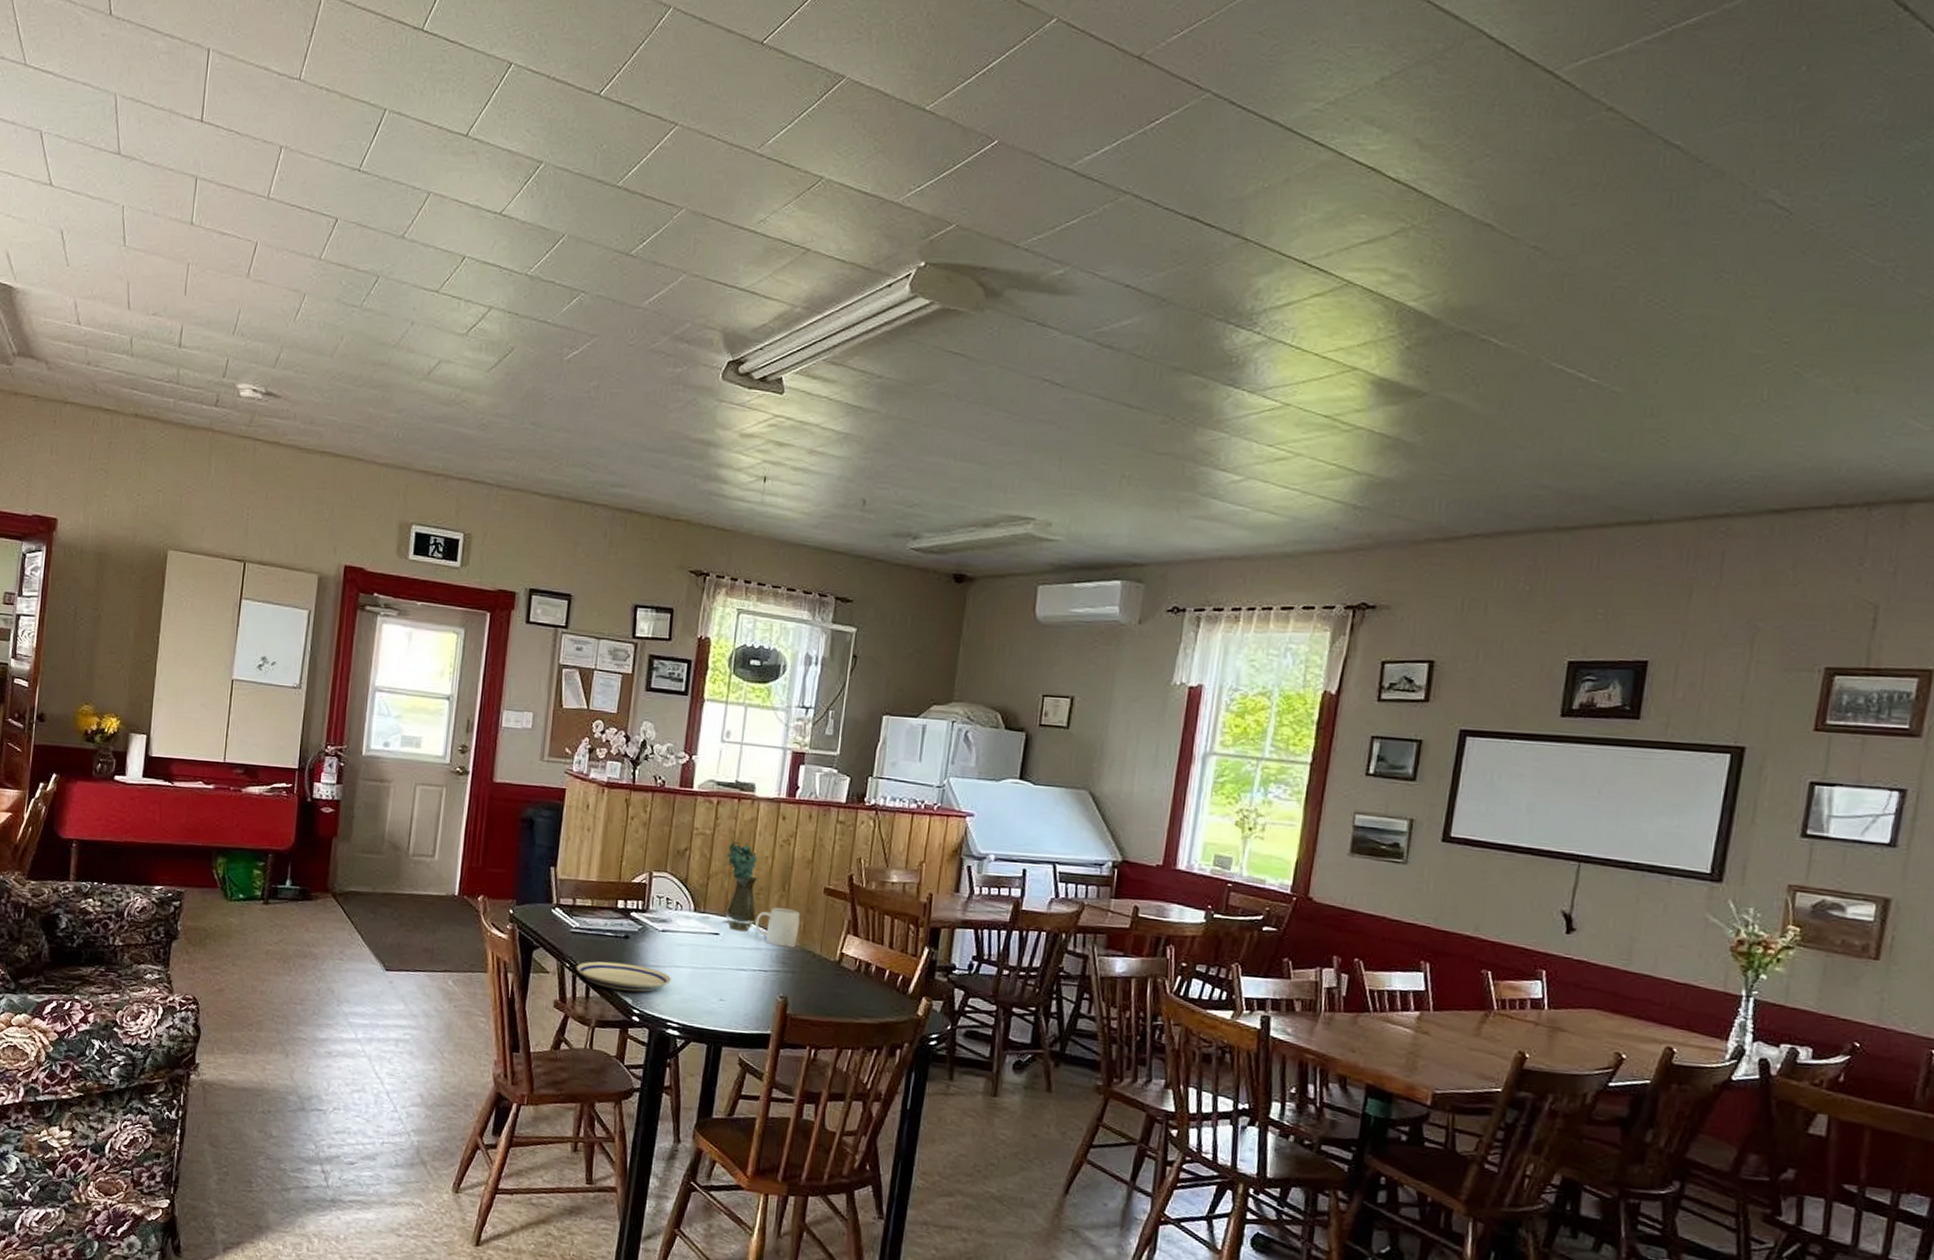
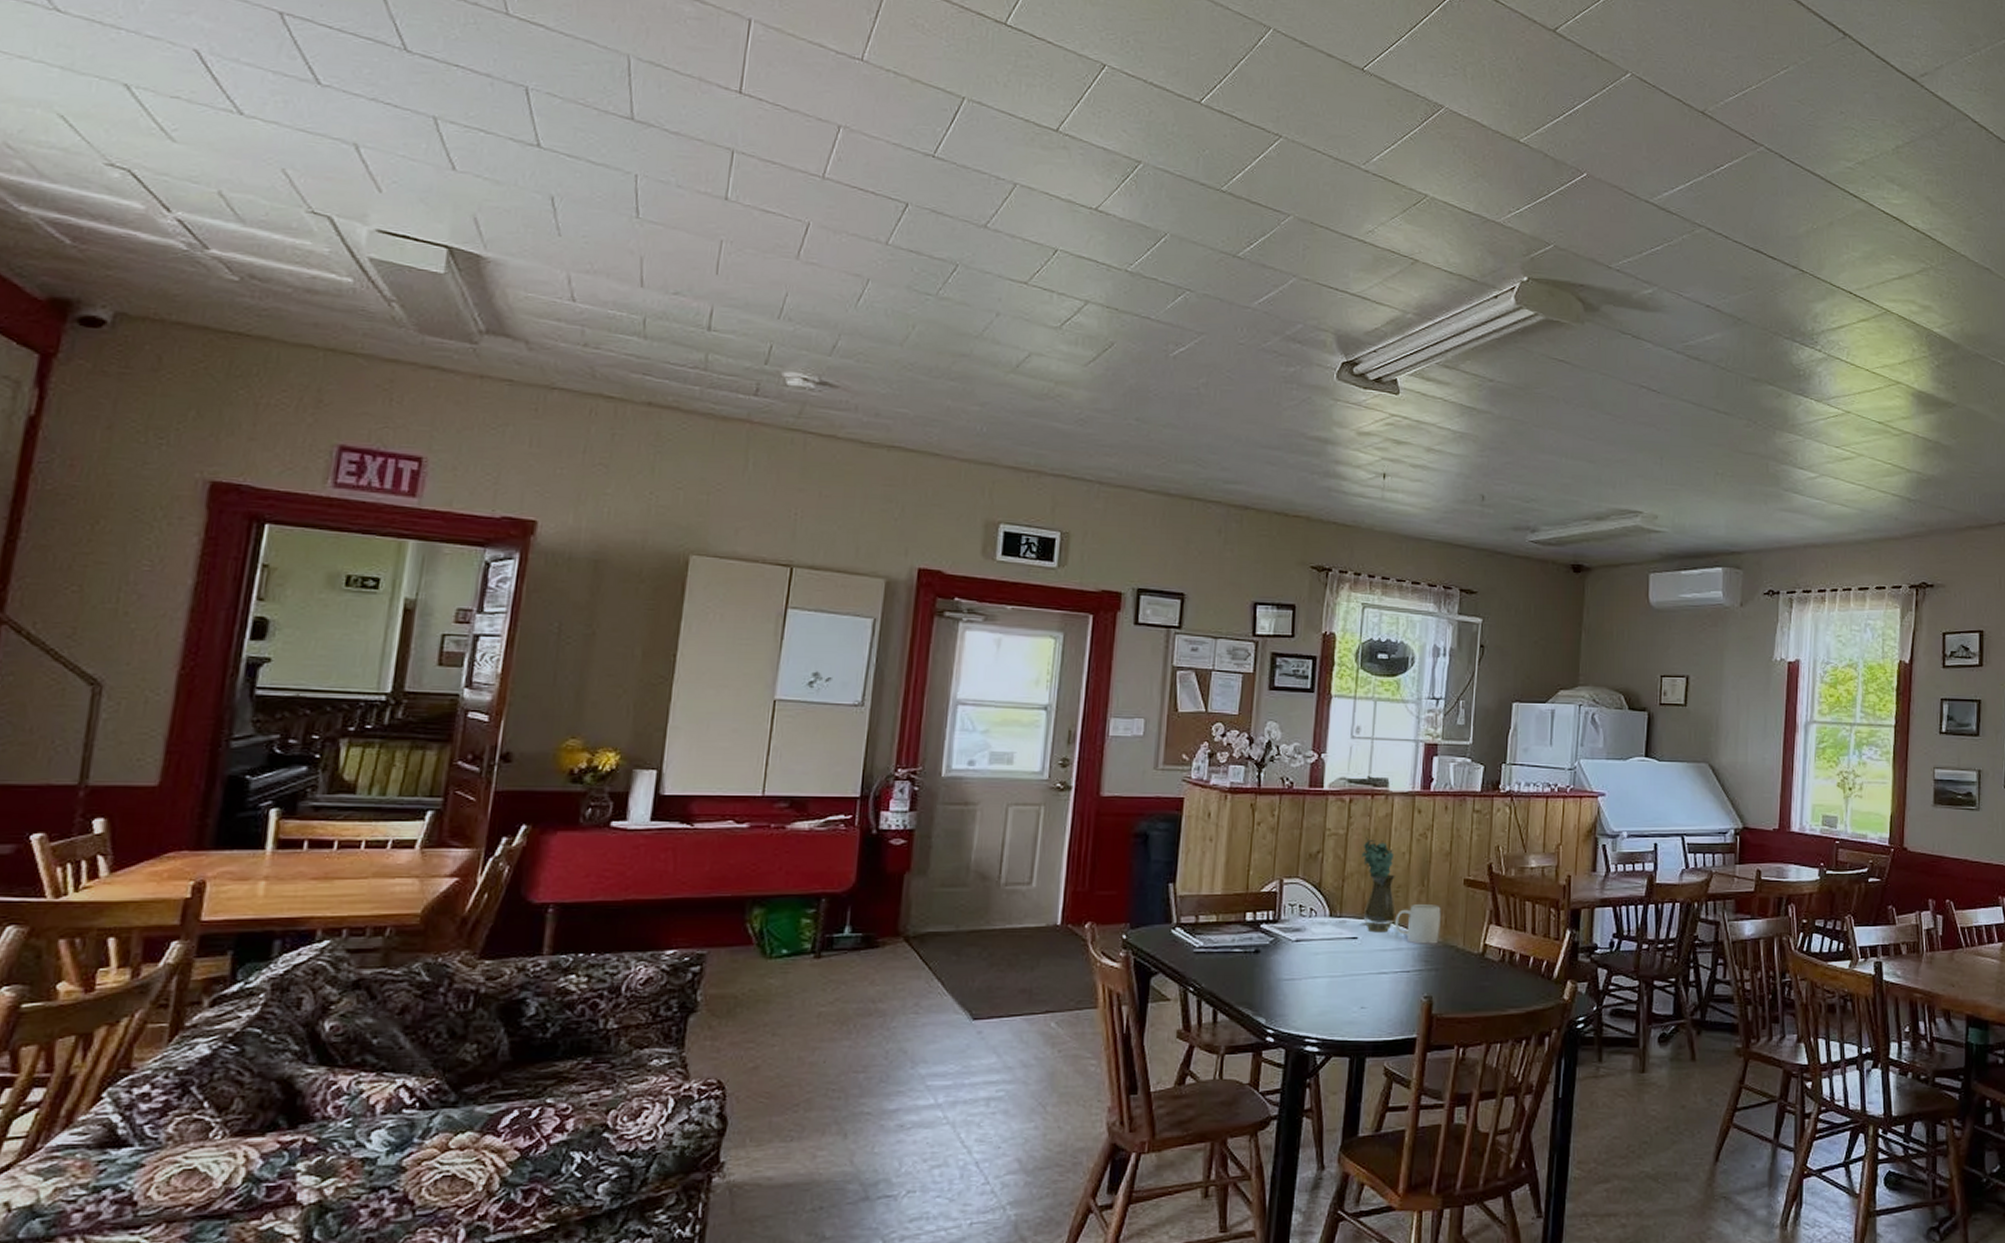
plate: present [576,961,671,993] -> none [1201,980,1308,1010]

